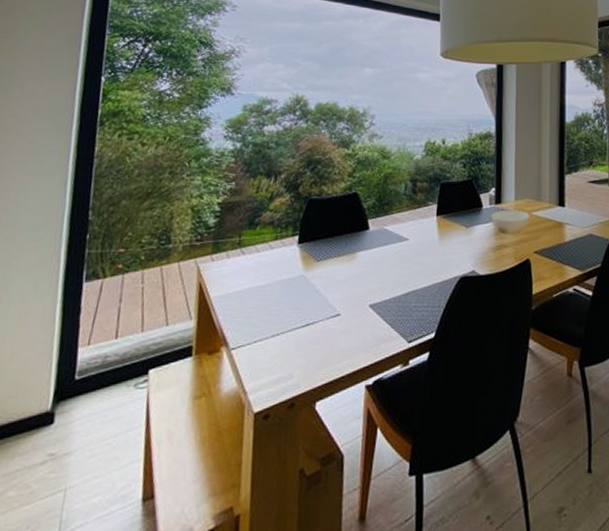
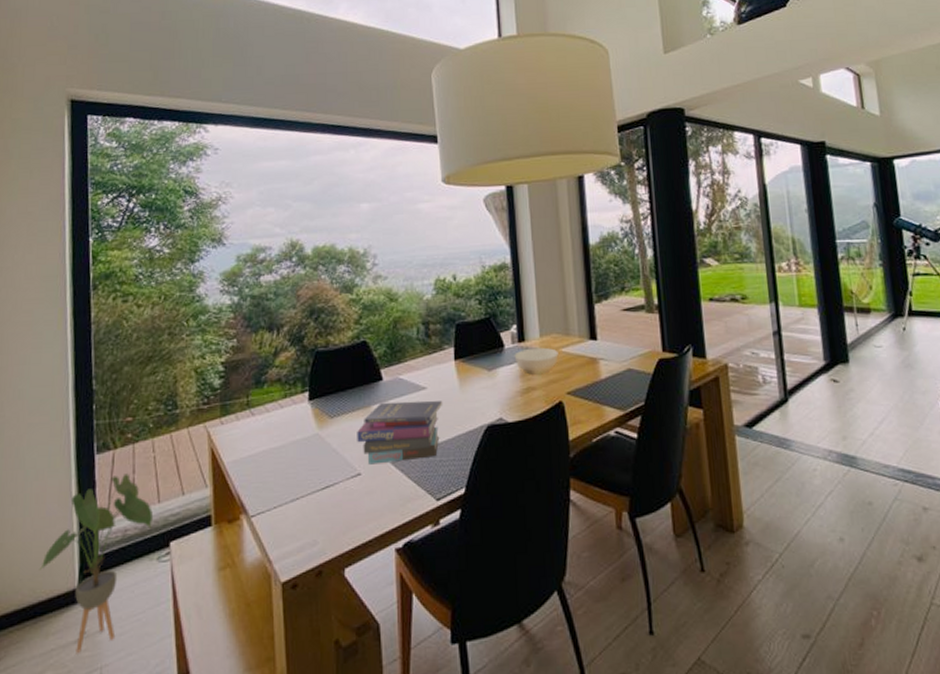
house plant: none [12,302,136,474] -> present [39,474,154,653]
books: none [339,250,423,306] -> present [357,400,443,465]

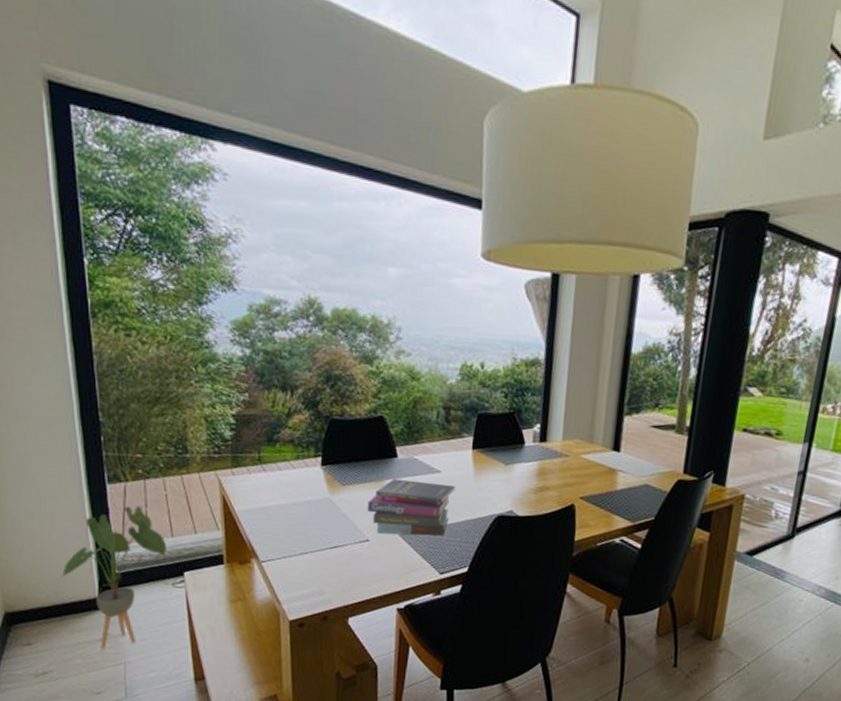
bowl: present [514,347,559,375] -> none [533,449,579,477]

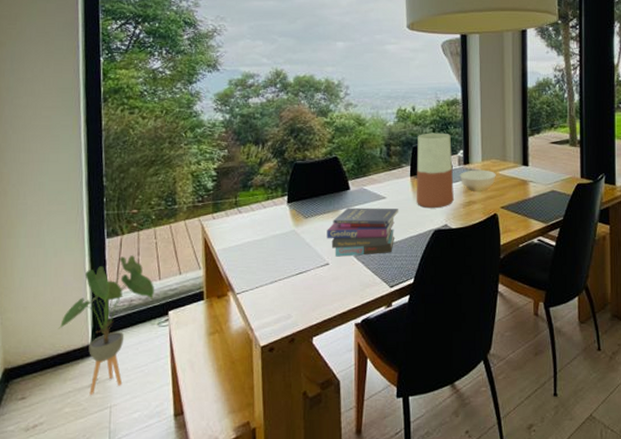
vase: none [477,398,527,491] -> present [416,133,454,209]
bowl: none [533,449,579,477] -> present [460,169,496,191]

